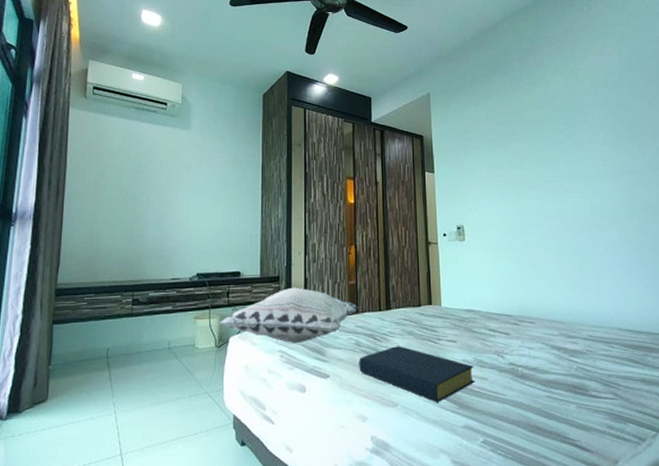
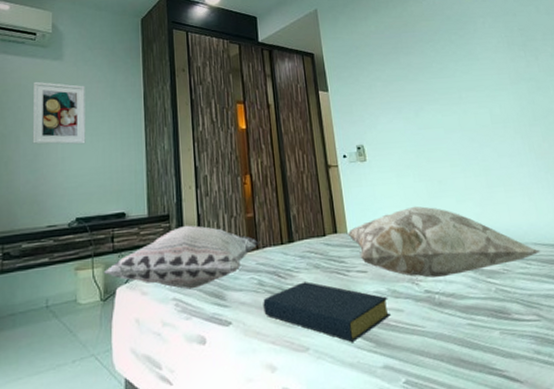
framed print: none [161,148,209,208] -> present [32,81,86,145]
decorative pillow: none [441,285,625,352] -> present [348,206,541,278]

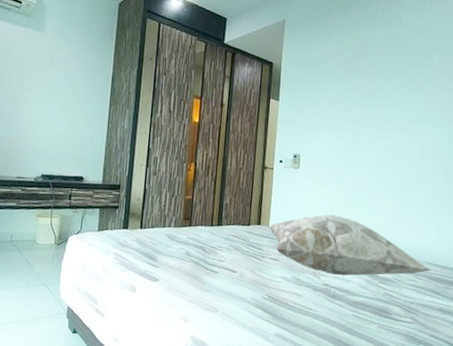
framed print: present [32,81,86,145] -> none [10,47,61,112]
decorative pillow: present [104,225,261,290] -> none [60,196,194,248]
hardback book: present [263,281,391,342] -> none [186,259,292,312]

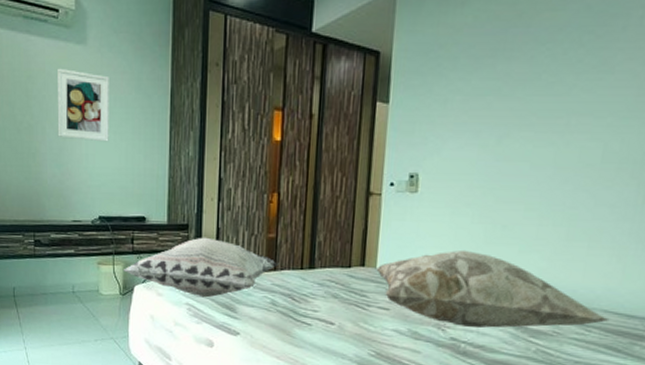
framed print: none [10,47,61,112] -> present [57,68,109,142]
decorative pillow: none [60,196,194,248] -> present [124,237,279,298]

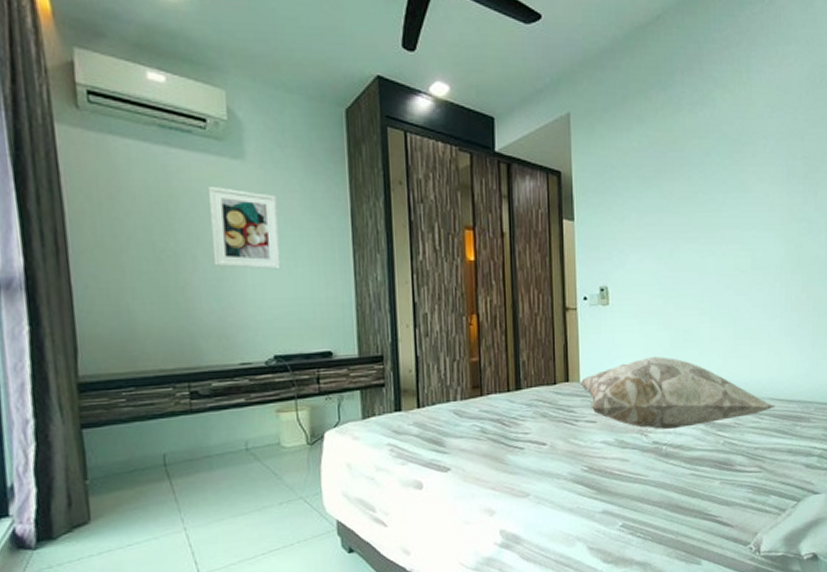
decorative pillow: present [124,237,279,298] -> none [310,367,485,435]

